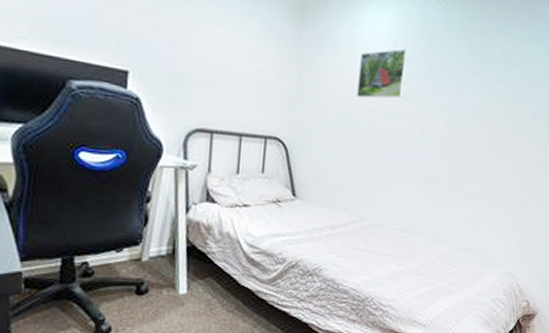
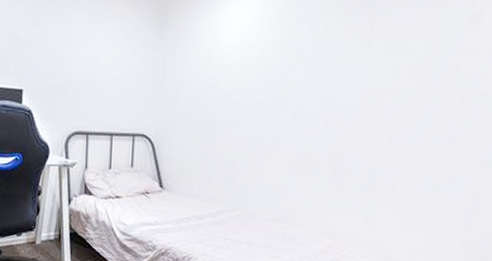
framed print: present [357,49,409,98] -> none [220,36,275,90]

